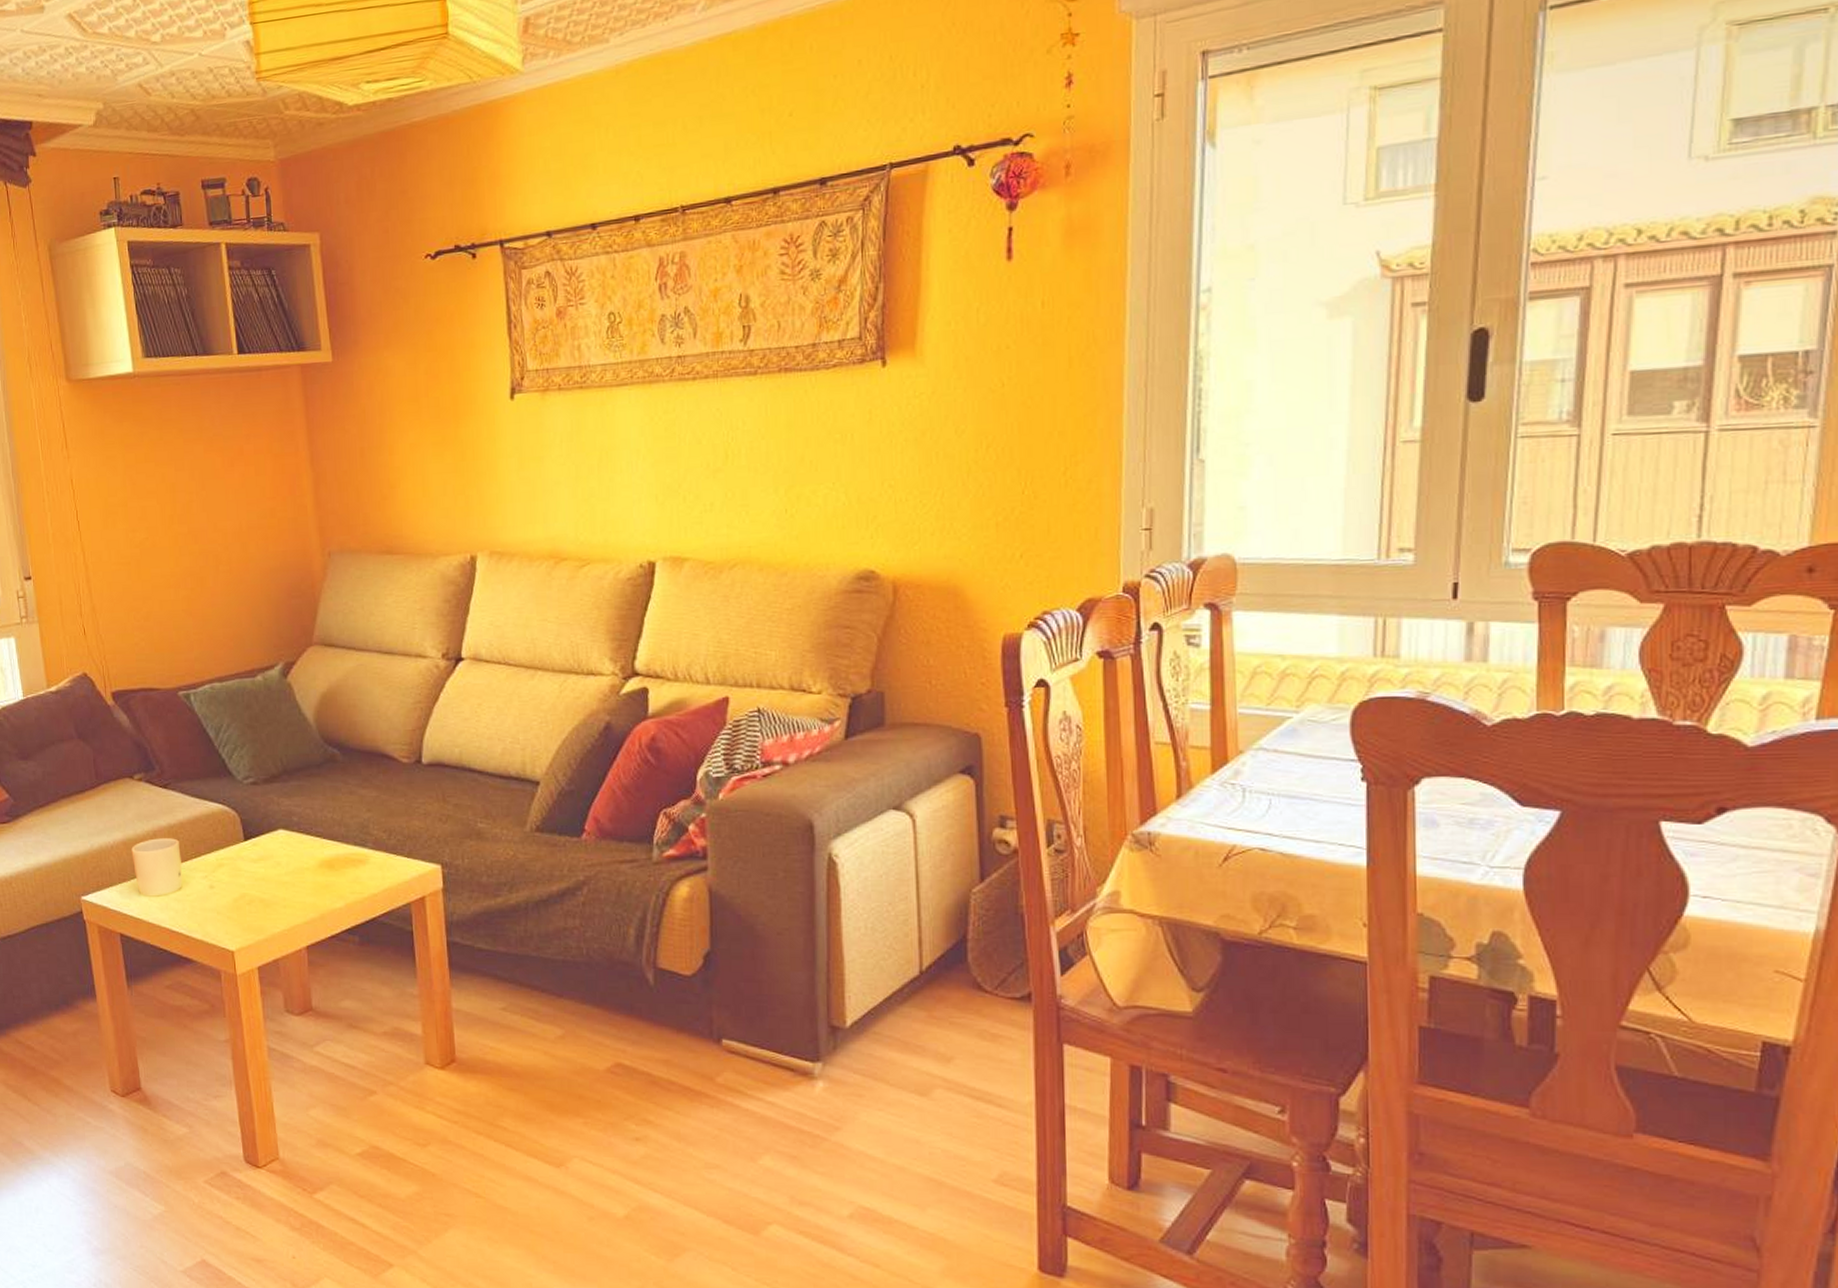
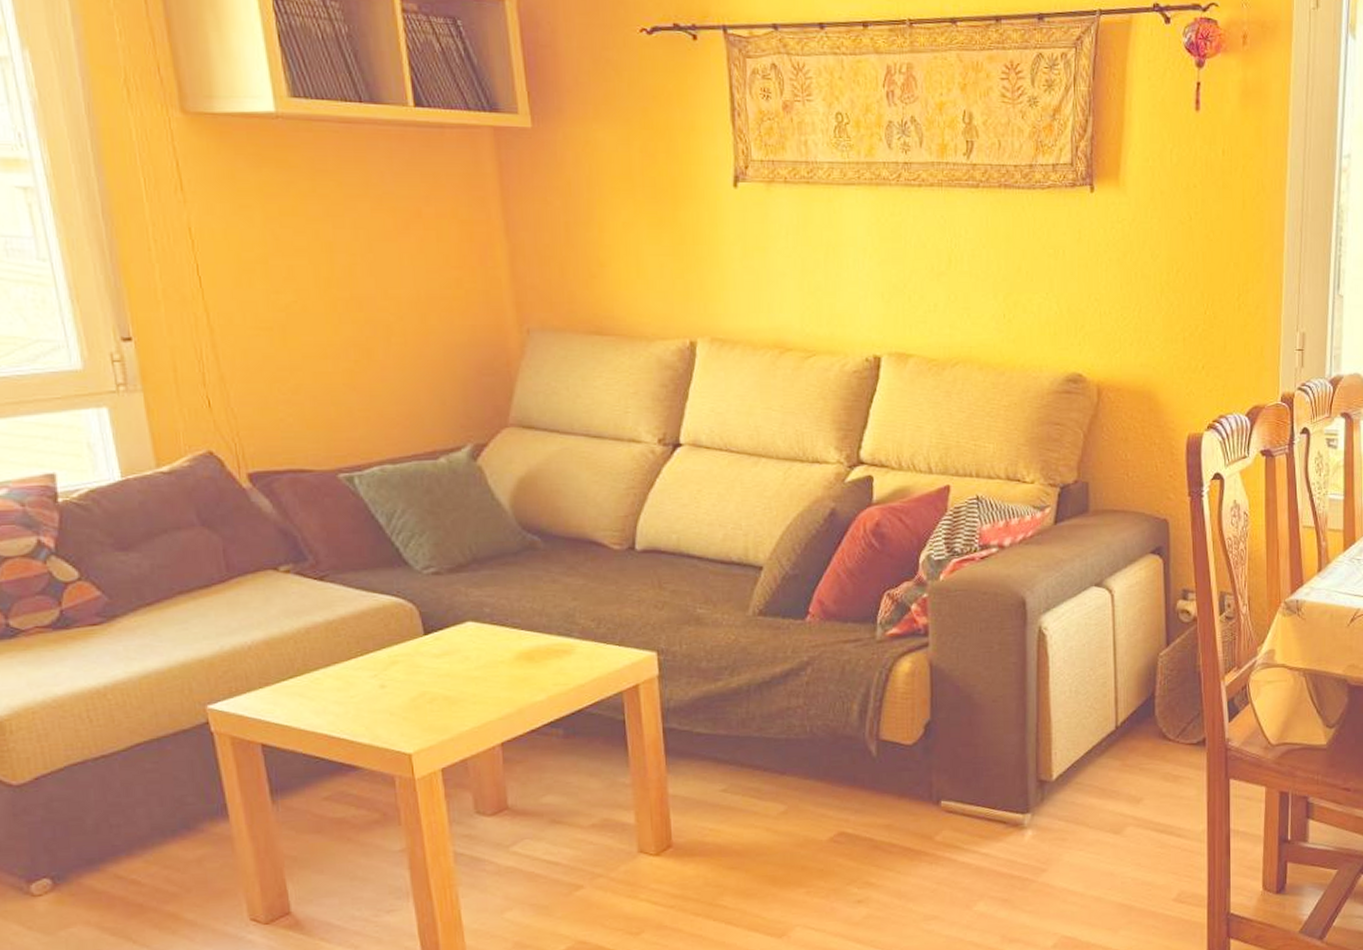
mug: present [131,838,183,897] -> none [276,635,345,701]

